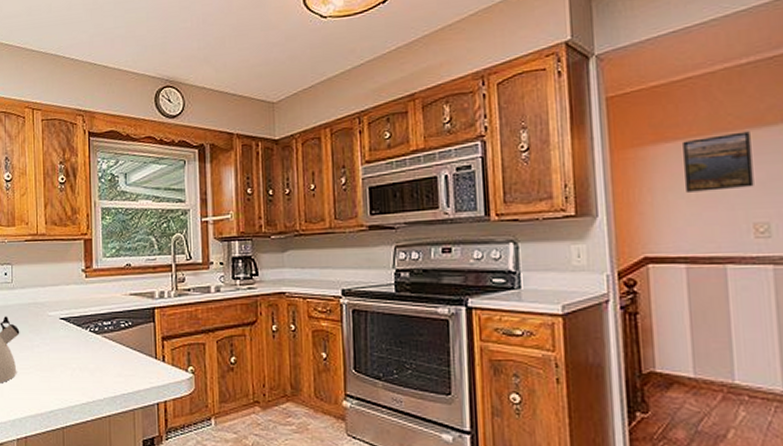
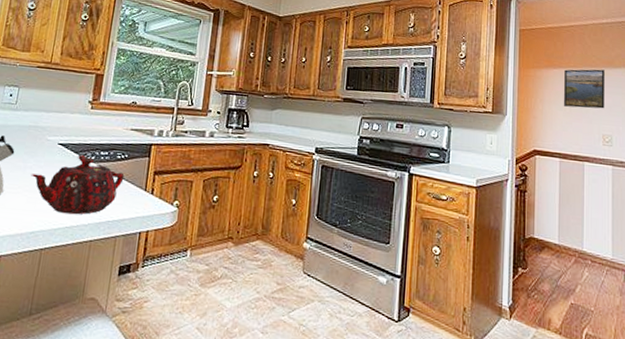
teapot: none [39,328,132,390] -> present [31,155,125,215]

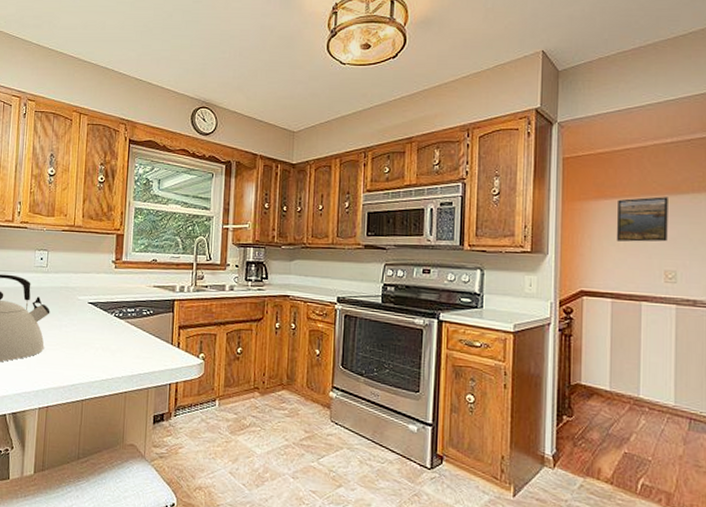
teapot: present [31,155,125,215] -> none [66,312,151,369]

